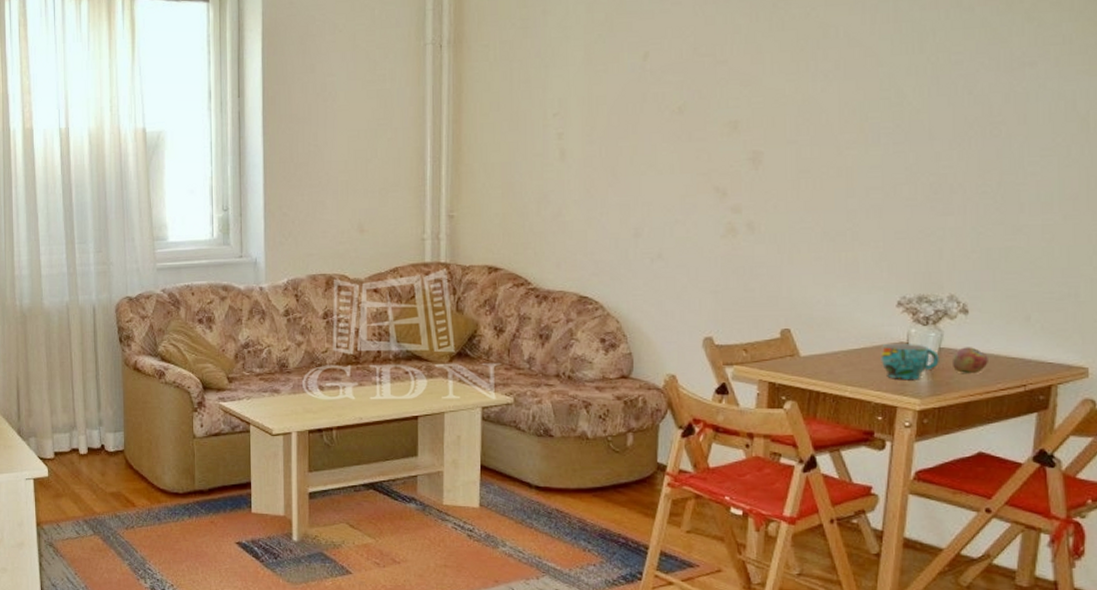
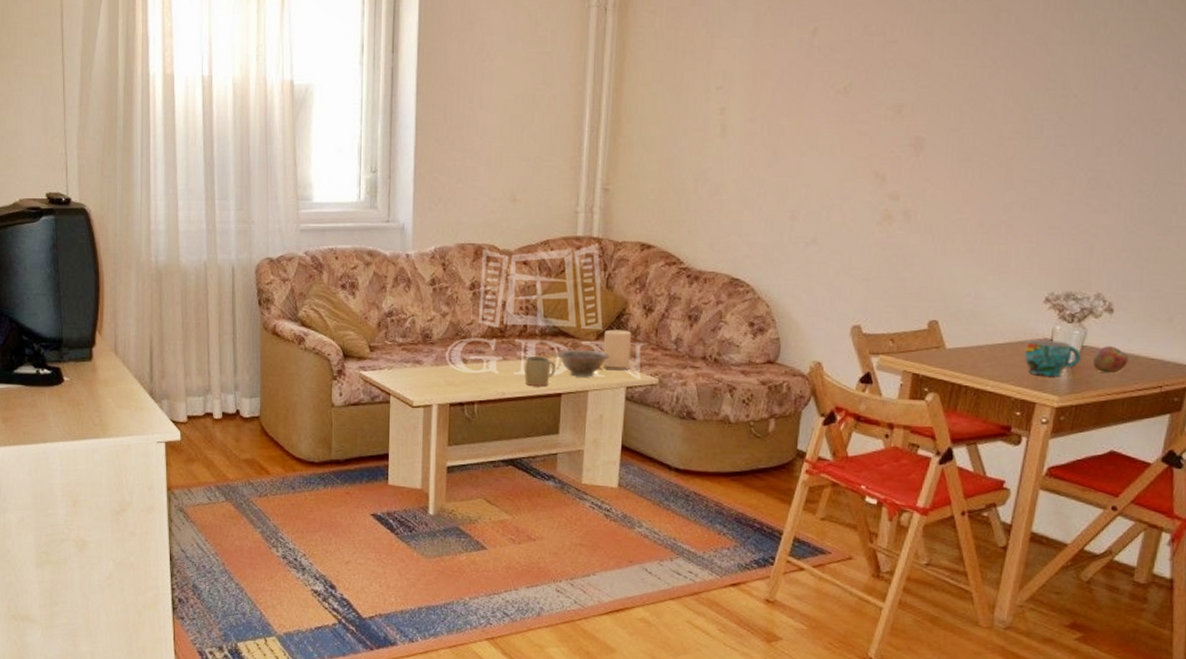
mug: none [381,381,411,410] -> present [524,356,556,386]
decorative bowl: none [411,373,465,399] -> present [556,350,610,377]
candle: none [456,351,493,392] -> present [602,329,639,371]

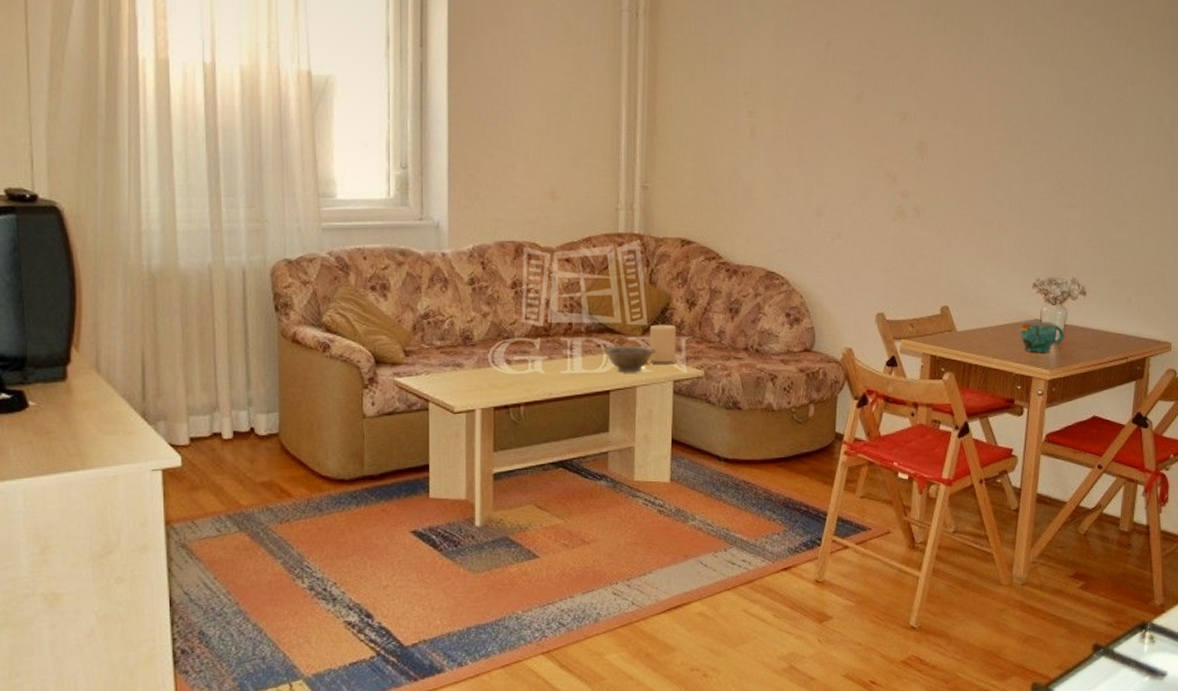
mug: present [524,356,556,386] -> none [572,354,603,384]
fruit: present [1092,346,1128,374] -> none [1073,324,1100,348]

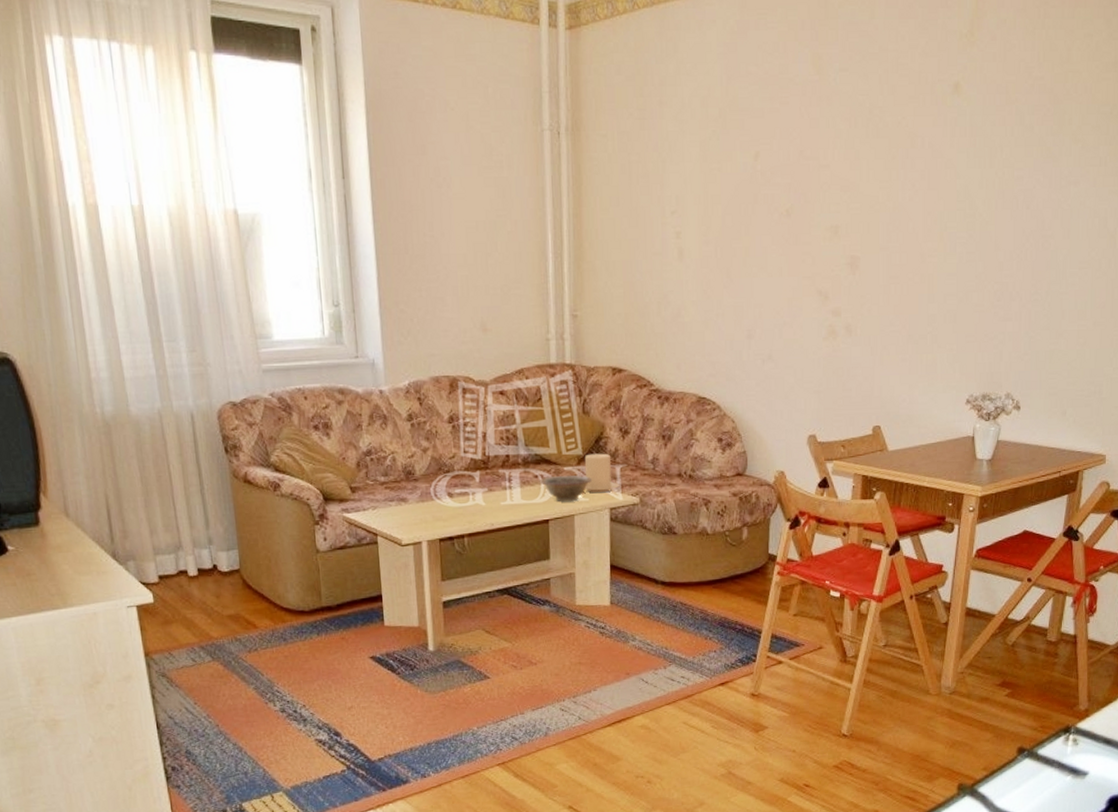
cup: present [1020,321,1064,352] -> none [952,437,997,469]

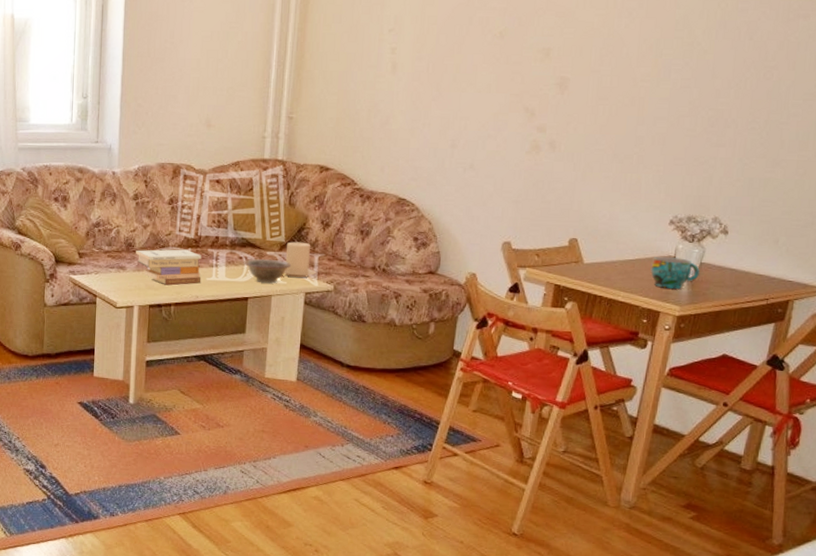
books: none [417,472,495,515] -> present [136,249,201,286]
cup: none [952,437,997,469] -> present [650,257,700,289]

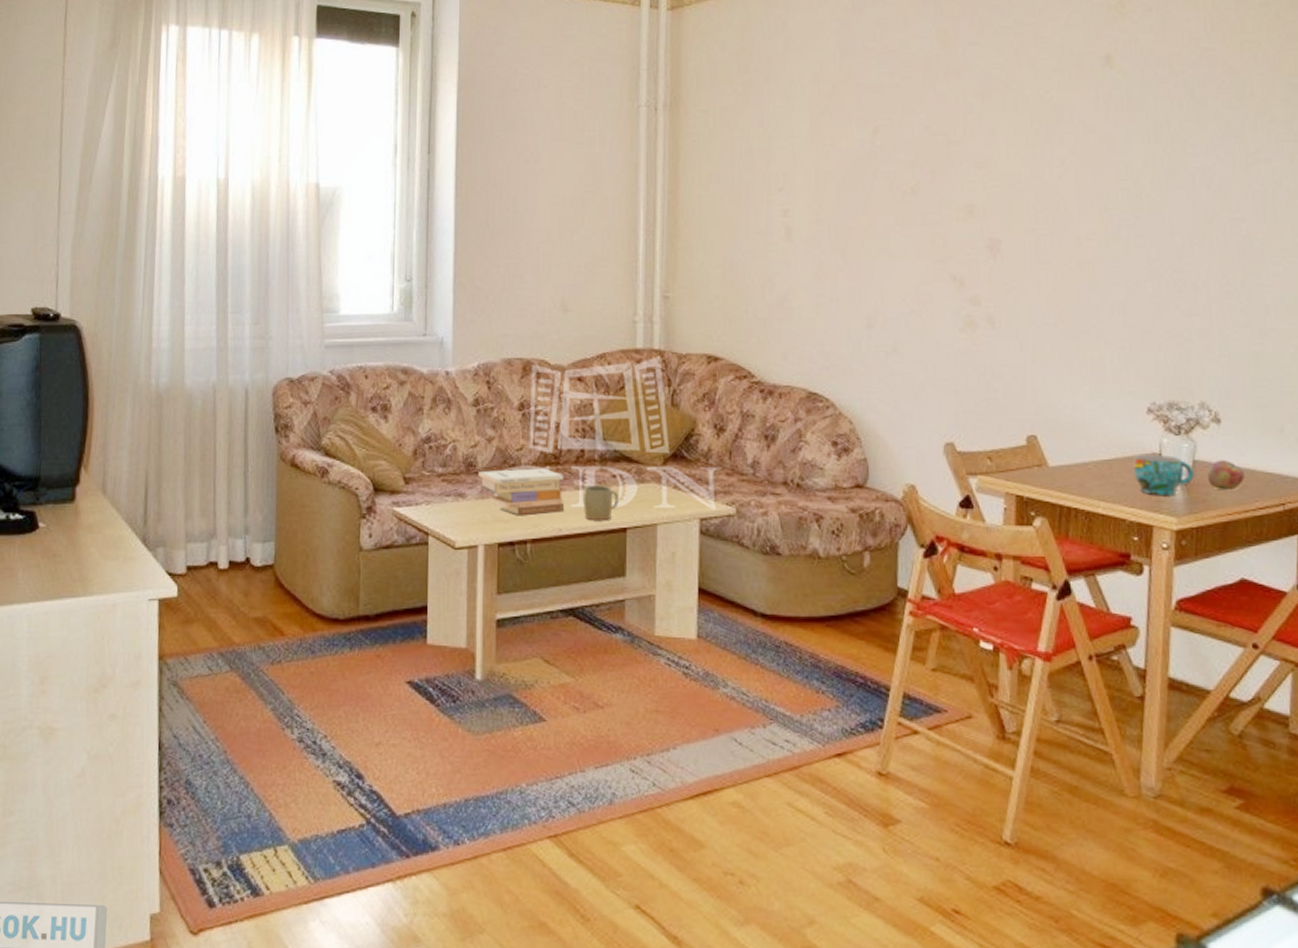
mug: none [216,264,244,291] -> present [584,486,619,520]
decorative bowl: present [244,259,292,283] -> none [619,477,680,508]
candle: present [284,241,317,278] -> none [671,452,713,500]
fruit: none [709,263,740,287] -> present [1207,460,1245,491]

